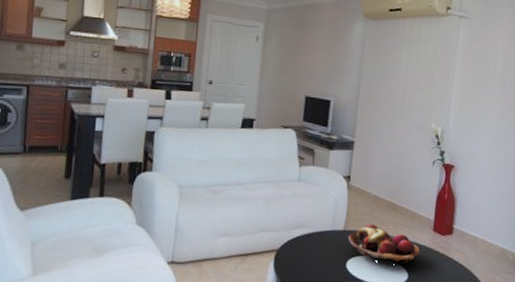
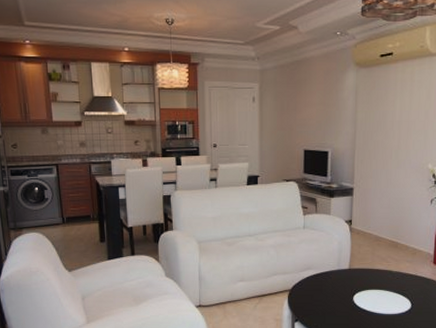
fruit basket: present [348,223,420,265] -> none [354,261,422,297]

